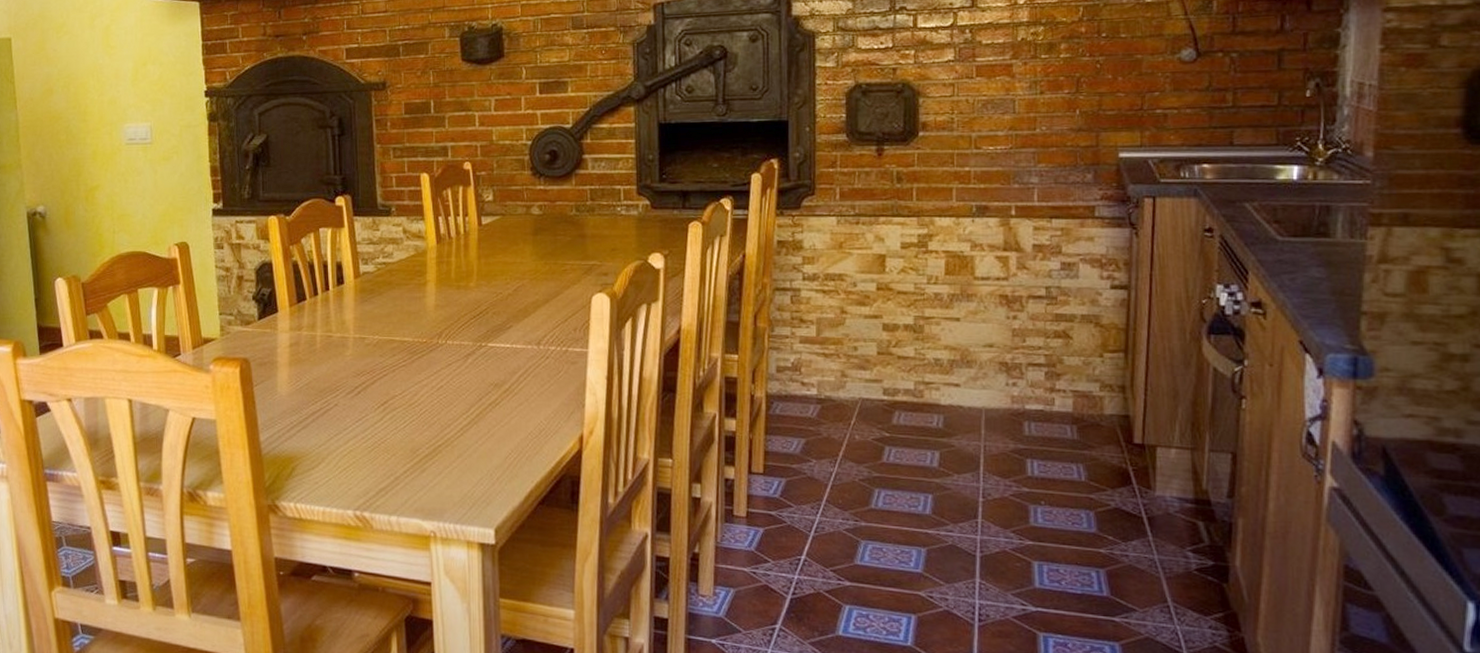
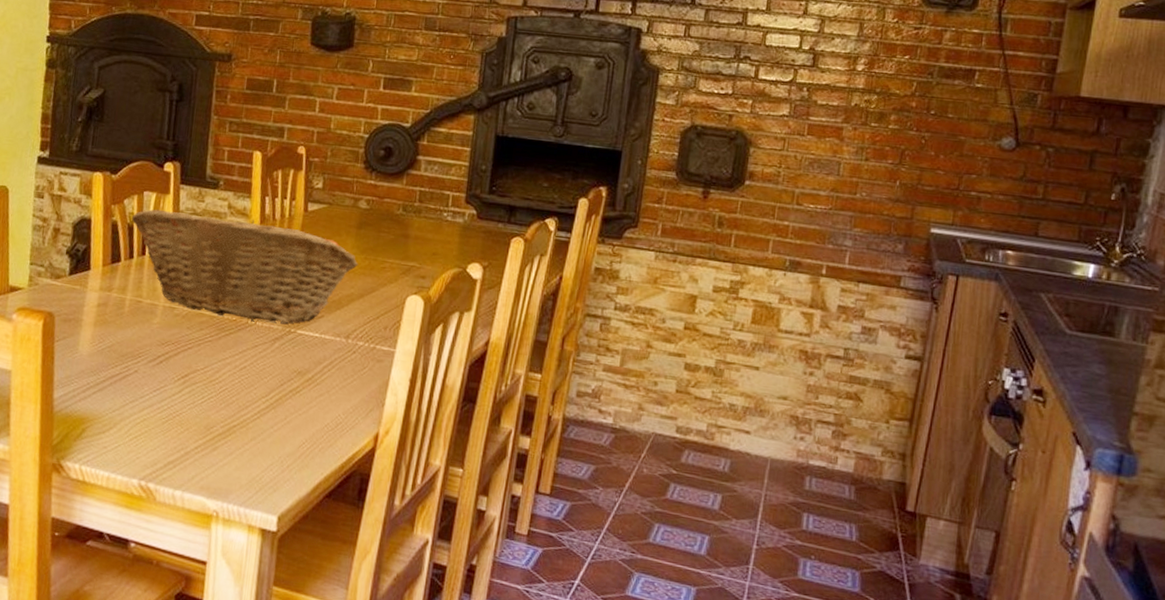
fruit basket: none [311,241,539,339] -> present [132,209,358,323]

